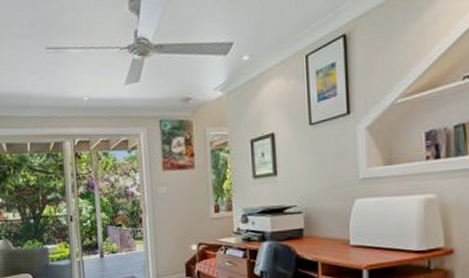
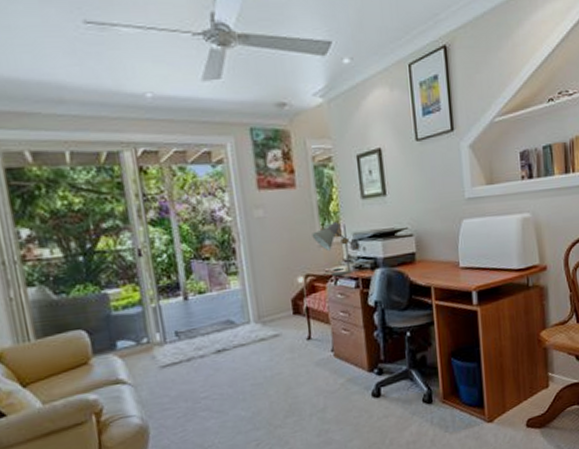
desk lamp: none [206,198,263,246] -> present [312,221,376,276]

